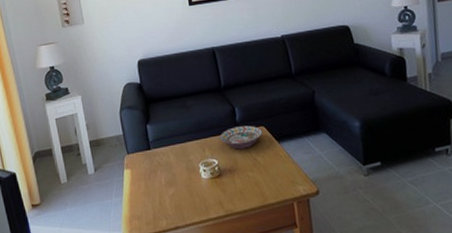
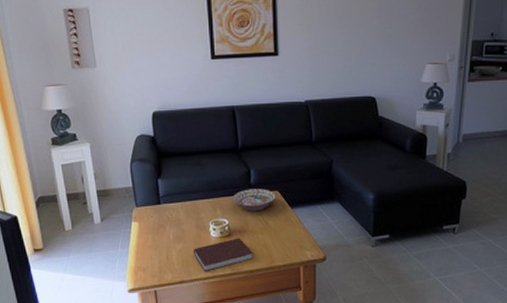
notebook: none [186,177,245,216] -> present [194,238,253,272]

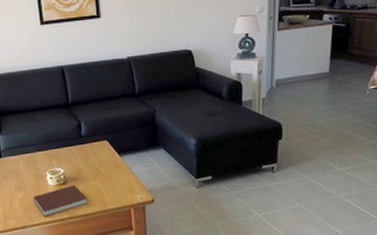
decorative bowl: present [232,189,277,212] -> none [66,139,106,161]

